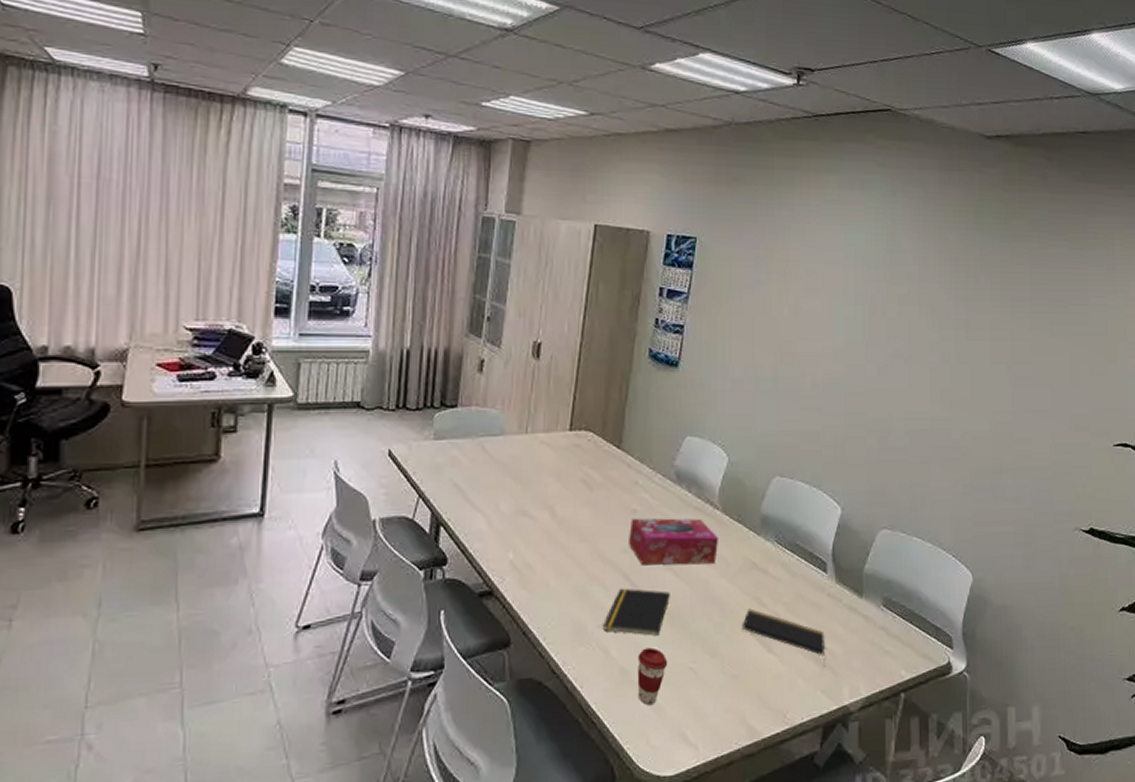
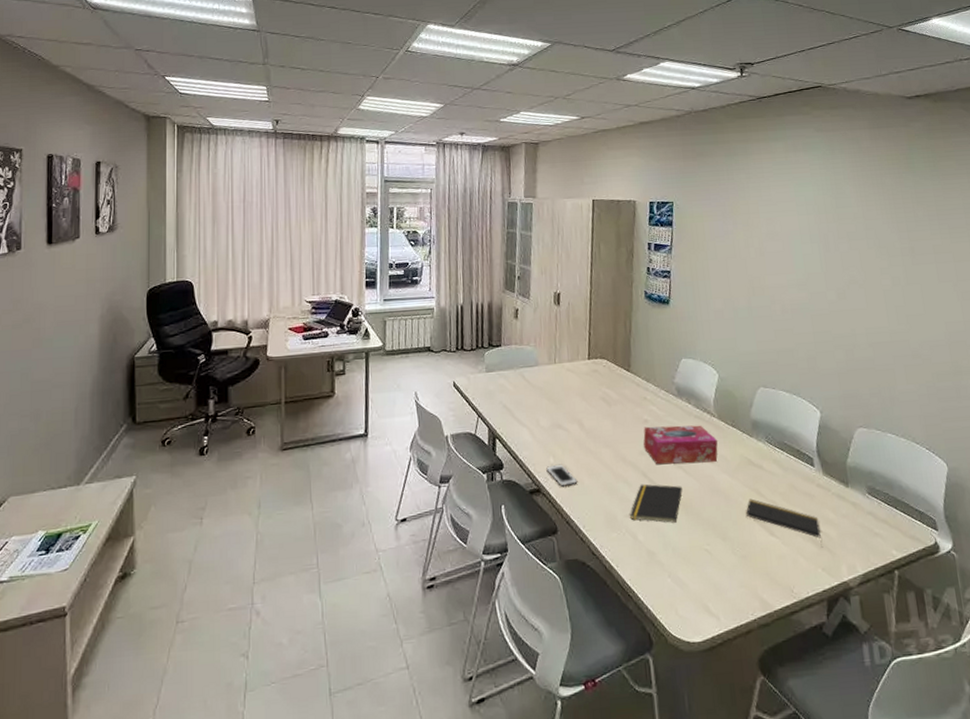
cell phone: none [503,560,542,589] -> present [546,464,578,487]
coffee cup: present [637,647,668,705] -> none [660,532,687,581]

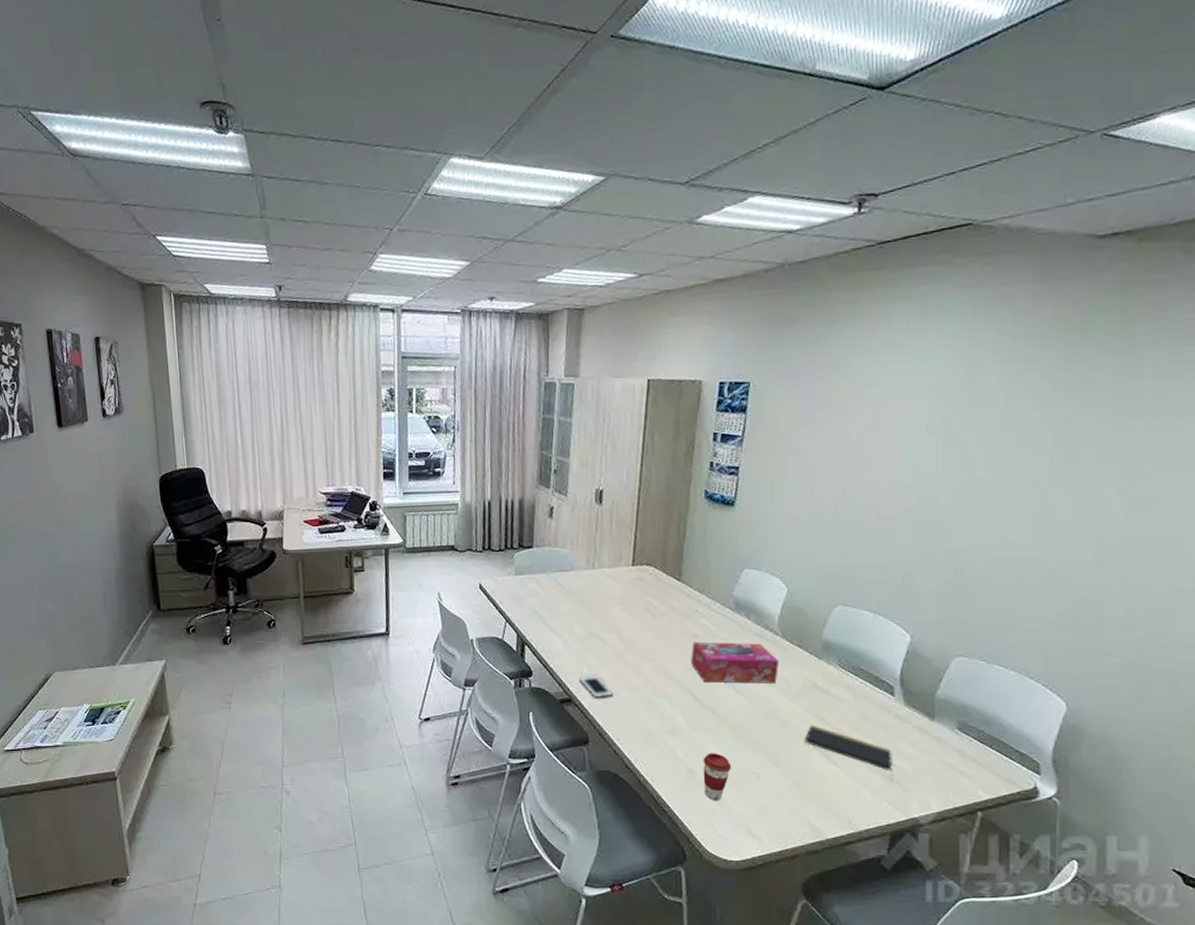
notepad: present [630,483,683,523] -> none [670,701,732,743]
coffee cup: none [660,532,687,581] -> present [703,753,732,800]

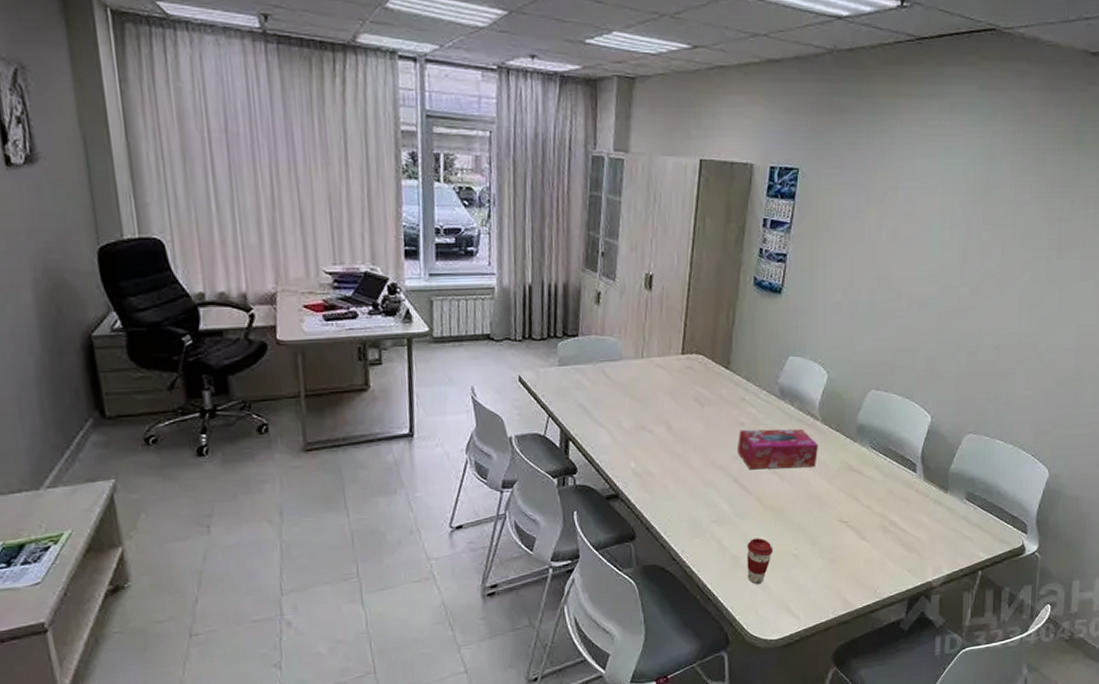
cell phone: present [579,675,613,698] -> none [626,468,661,492]
notepad: present [805,725,892,777] -> none [840,504,912,547]

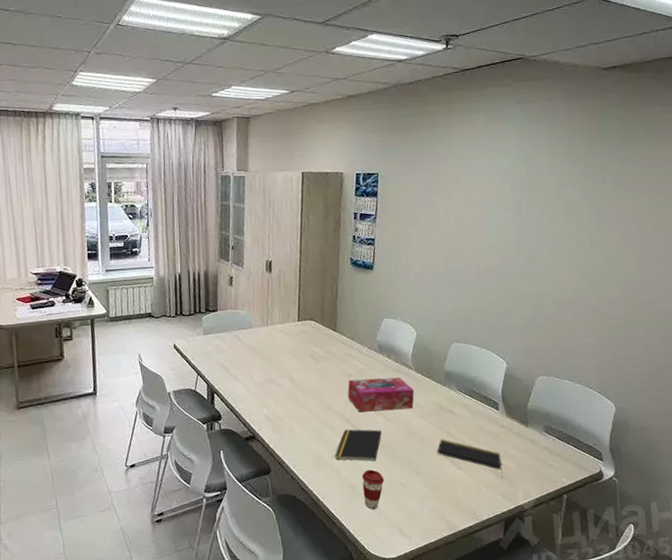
notepad: none [716,489,775,529] -> present [335,429,382,462]
notepad: none [840,504,912,547] -> present [437,439,502,475]

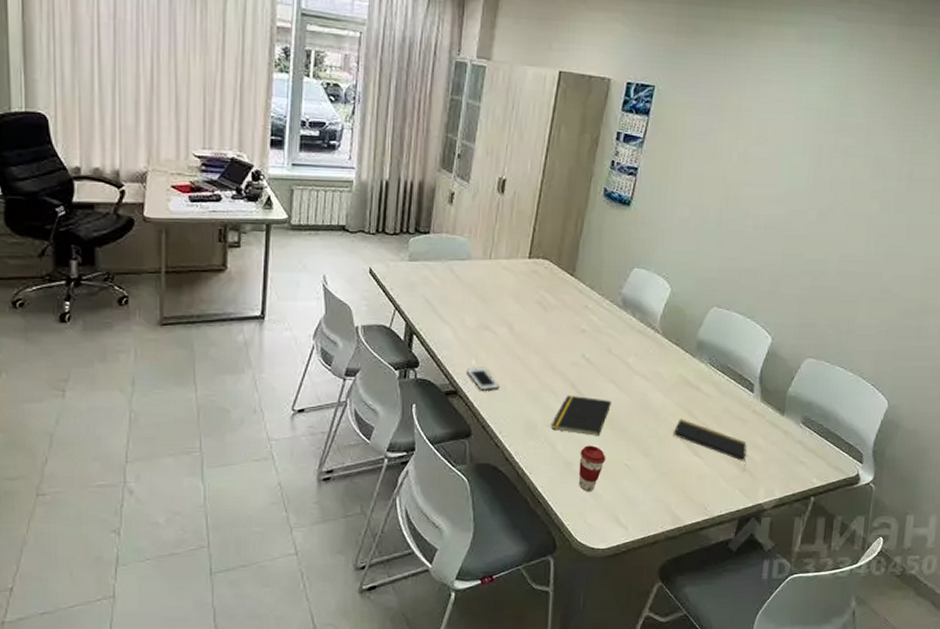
cell phone: none [260,414,289,433] -> present [466,367,500,390]
tissue box: present [347,377,415,412] -> none [576,337,658,379]

